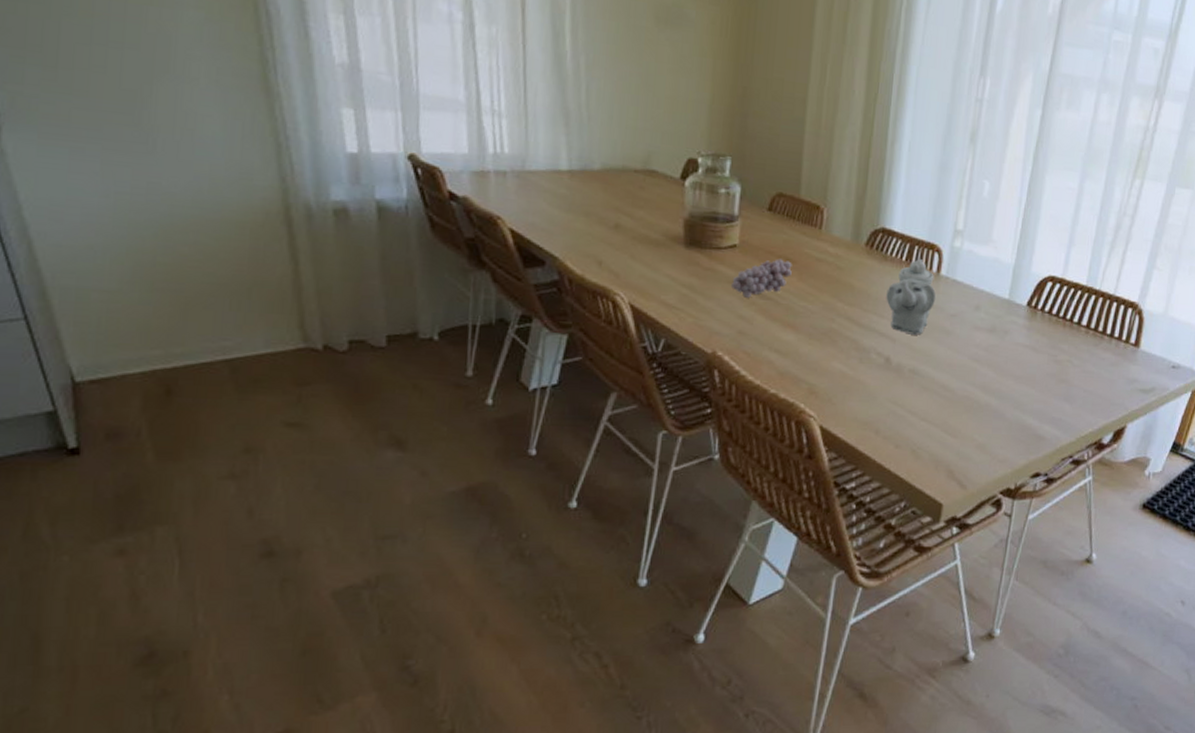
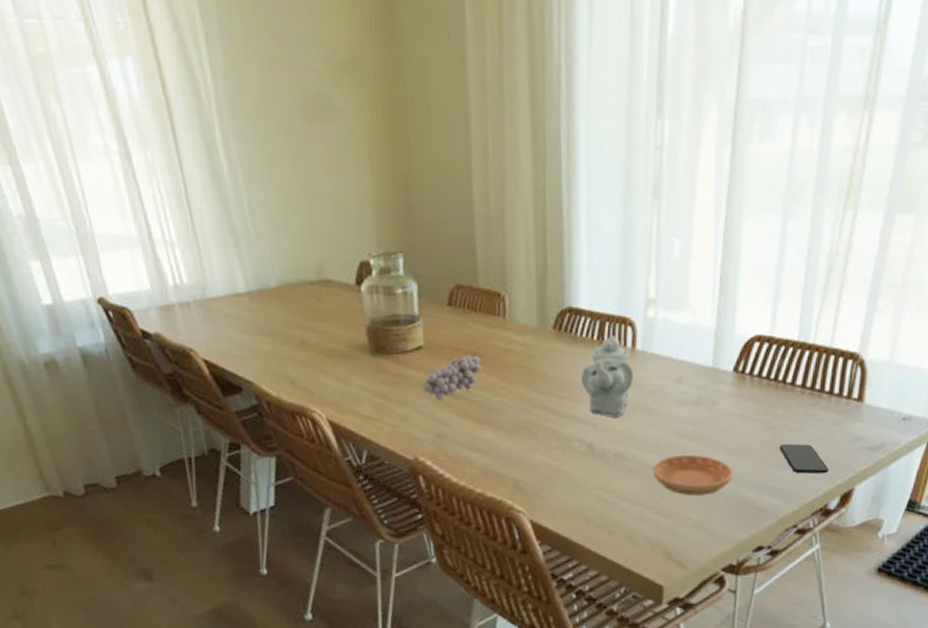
saucer: none [944,377,1018,418] -> present [653,455,733,496]
smartphone: none [1062,377,1106,410] -> present [779,443,829,474]

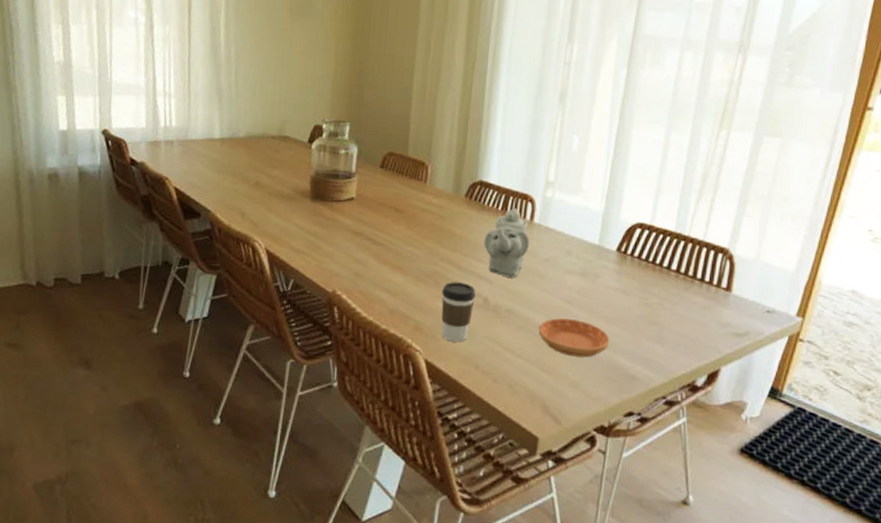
fruit: present [422,355,481,400] -> none [348,209,401,244]
coffee cup: none [539,429,579,498] -> present [441,282,476,343]
smartphone: present [779,443,829,474] -> none [654,320,698,353]

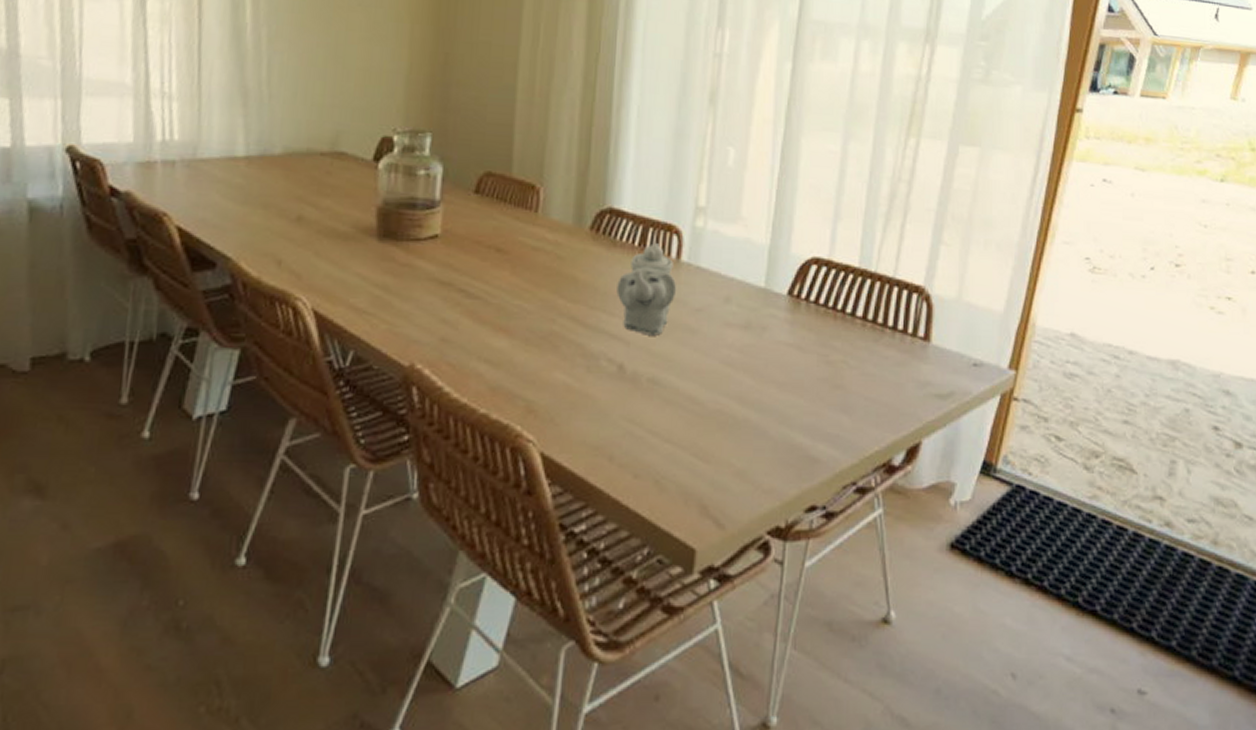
coffee cup: present [441,282,476,343] -> none [561,344,608,427]
saucer: present [538,318,610,358] -> none [691,387,784,437]

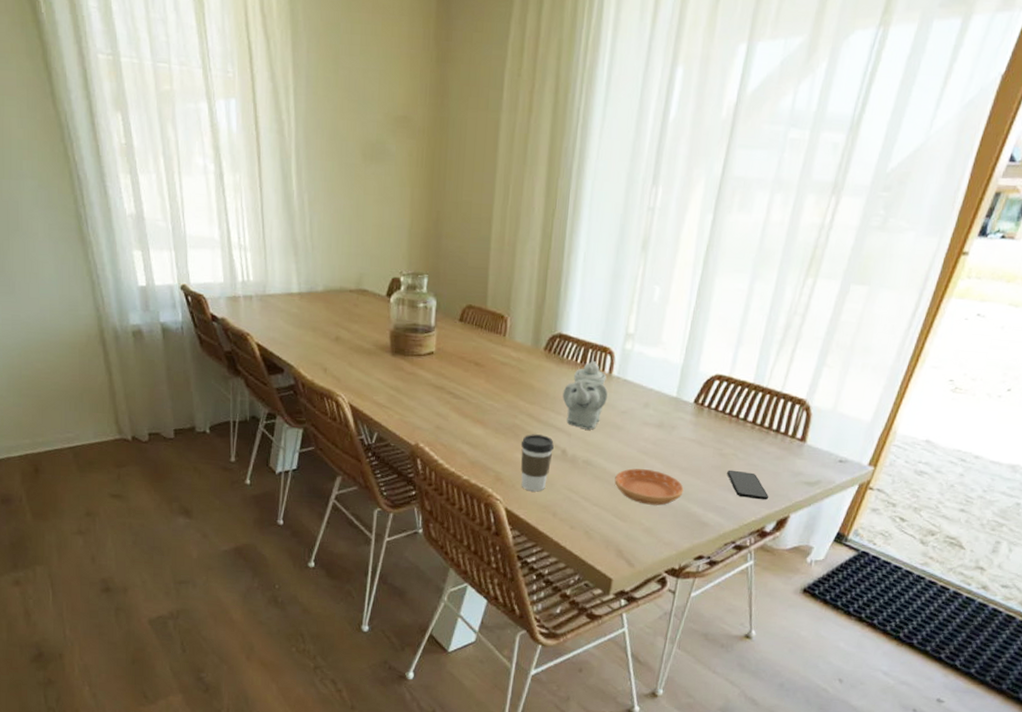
coffee cup: none [561,344,608,427] -> present [520,434,555,492]
saucer: none [691,387,784,437] -> present [614,468,684,506]
smartphone: none [837,382,893,422] -> present [727,470,769,500]

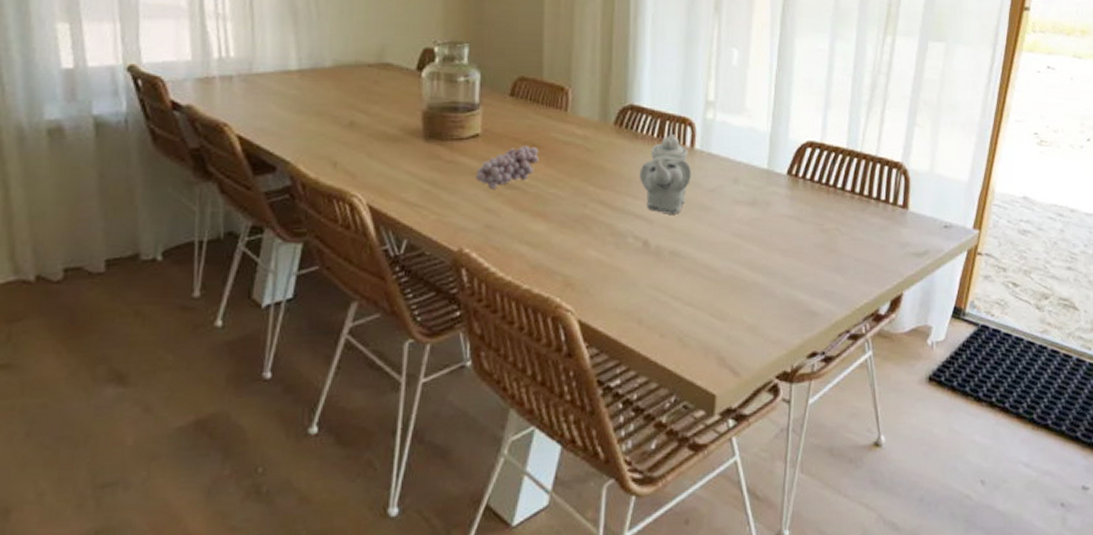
fruit: none [429,363,481,398] -> present [474,145,539,189]
coffee cup: present [520,434,555,492] -> none [593,225,634,296]
saucer: present [614,468,684,506] -> none [708,255,787,297]
smartphone: present [727,470,769,500] -> none [831,247,879,279]

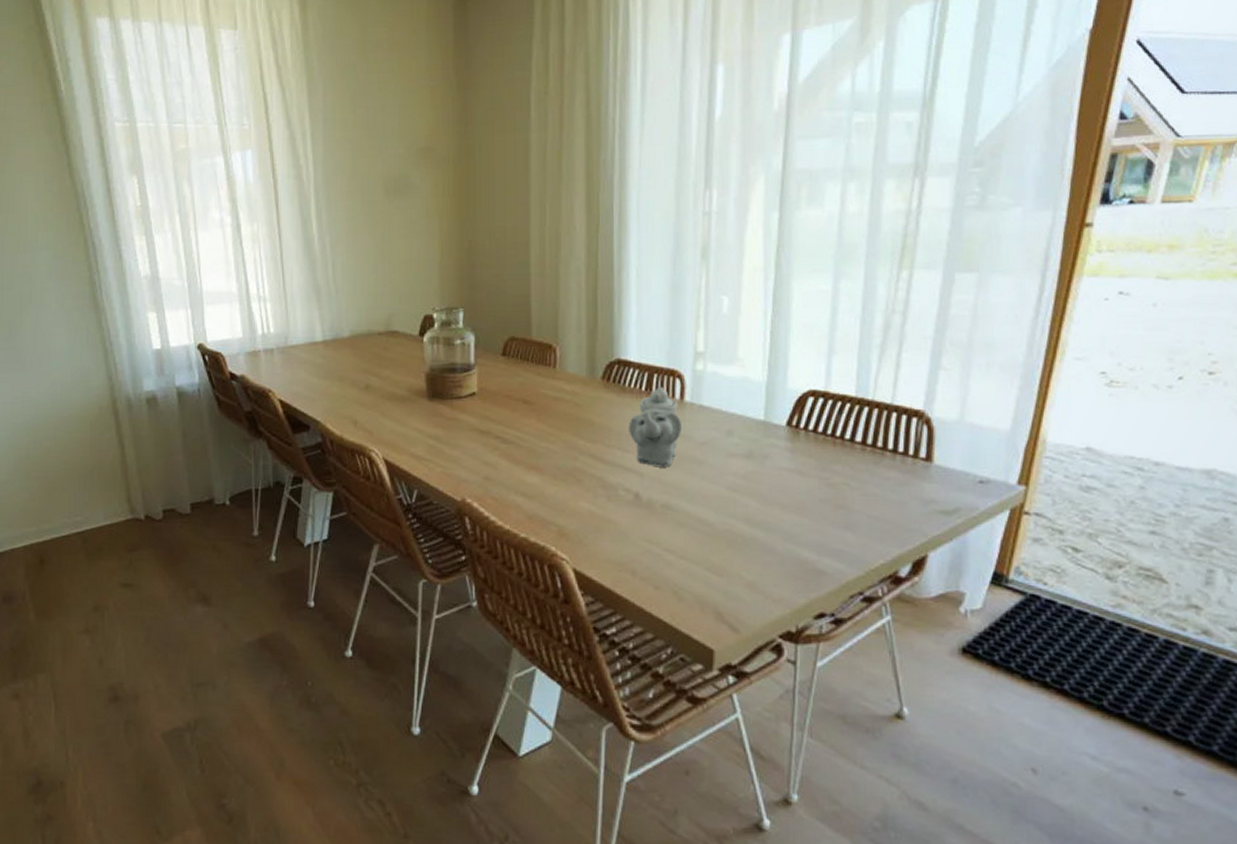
fruit: present [474,145,539,189] -> none [473,402,530,443]

